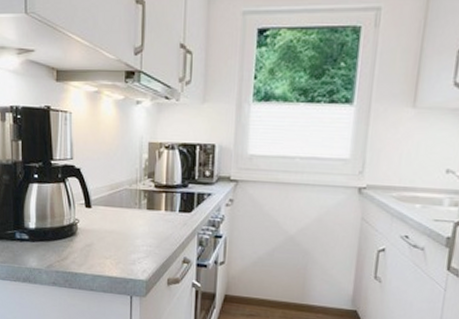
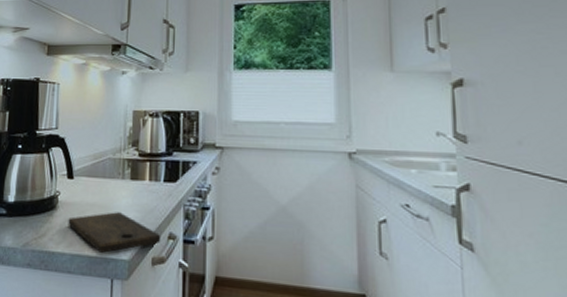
cutting board: none [88,238,176,275] -> present [68,212,161,254]

